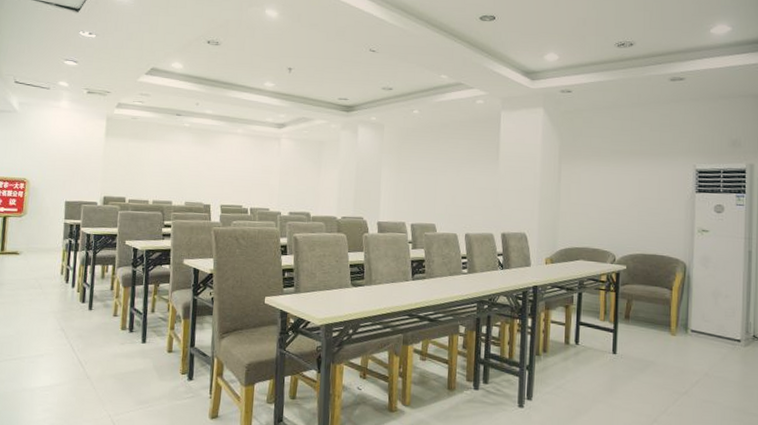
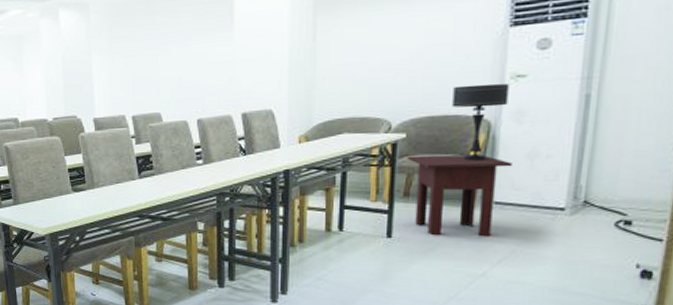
side table: none [627,285,702,360] -> present [407,155,512,237]
table lamp: none [659,232,697,295] -> present [452,83,509,161]

